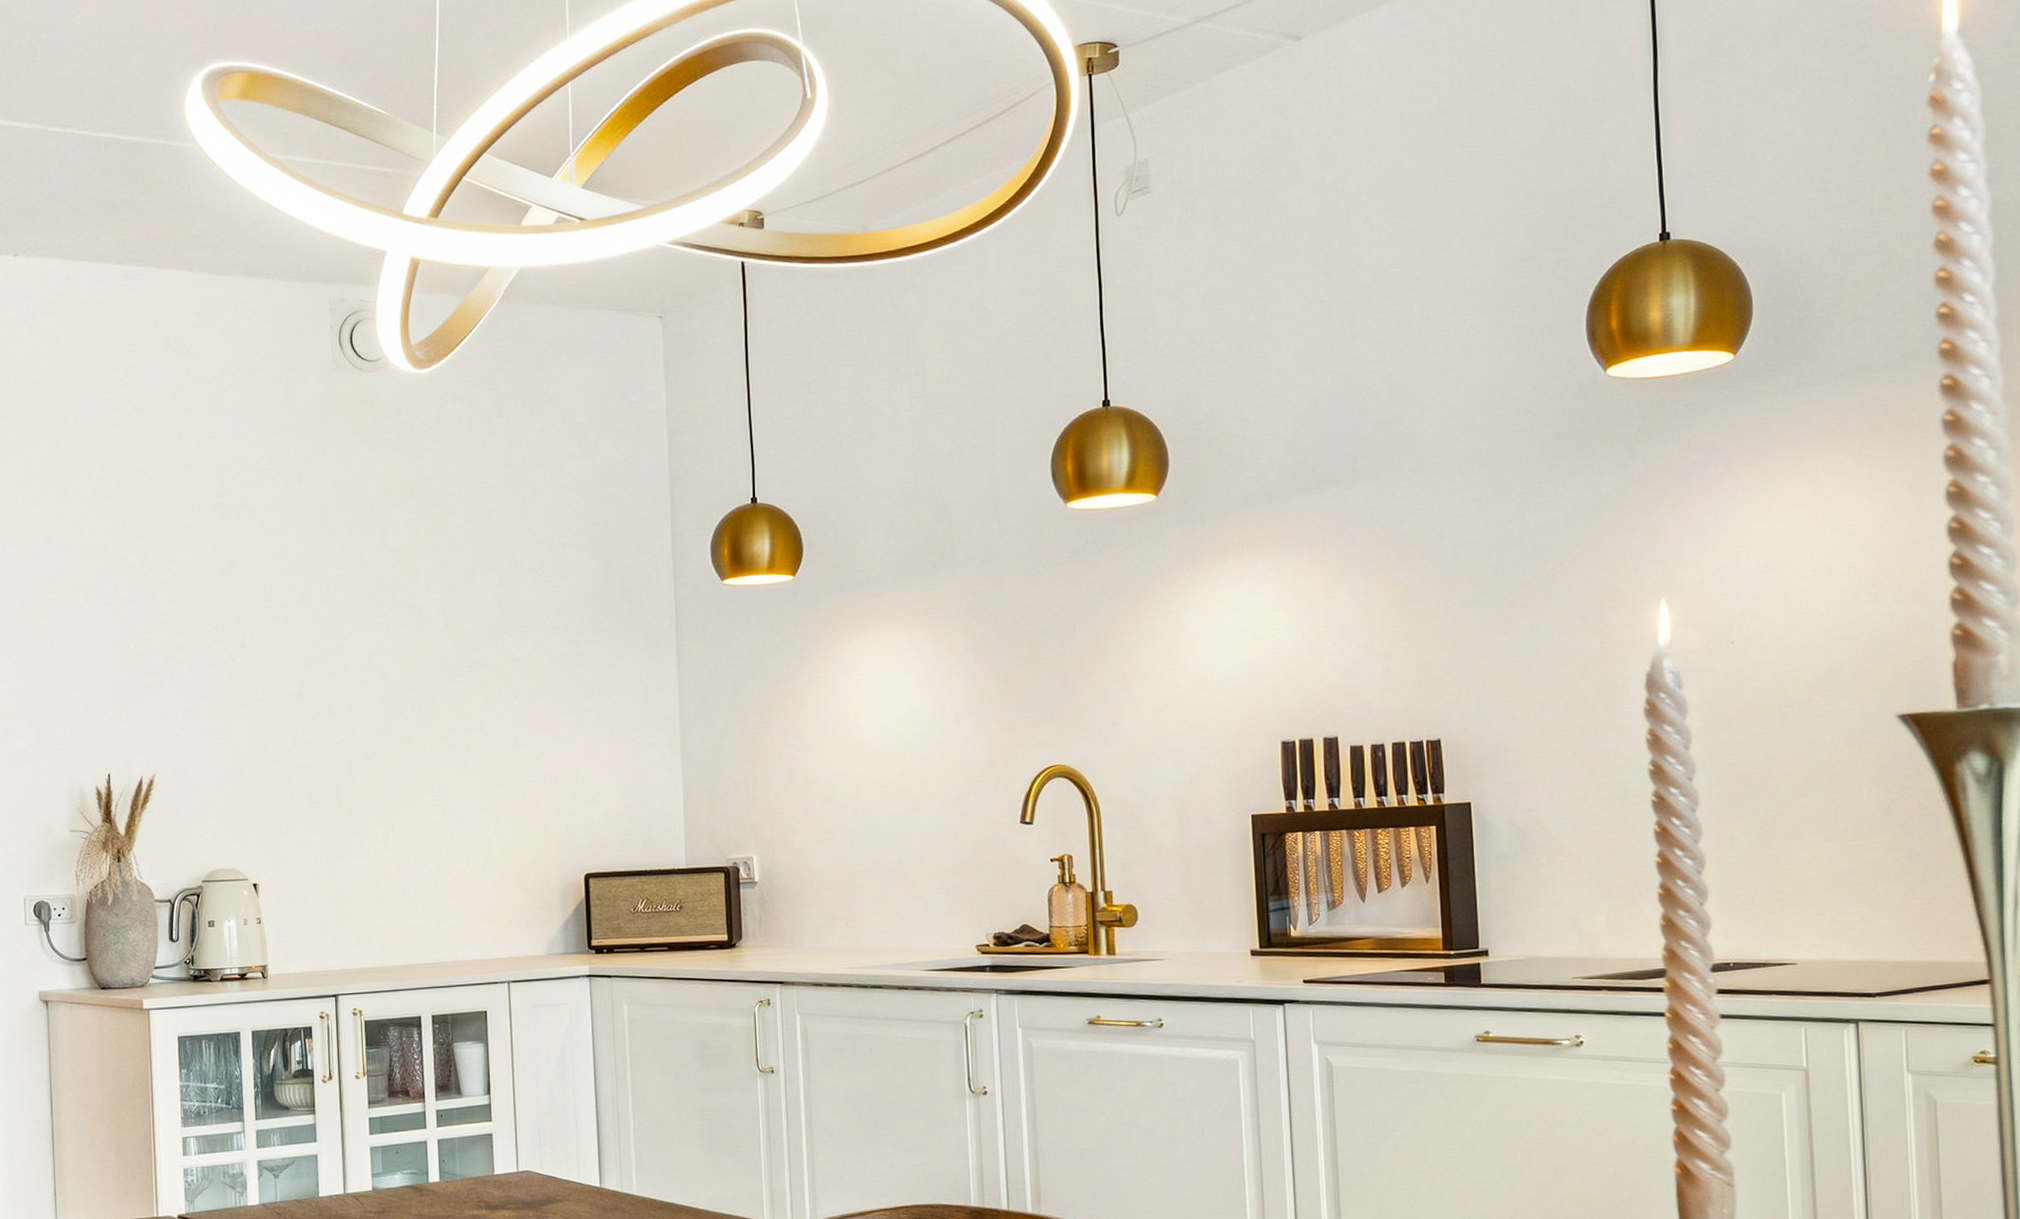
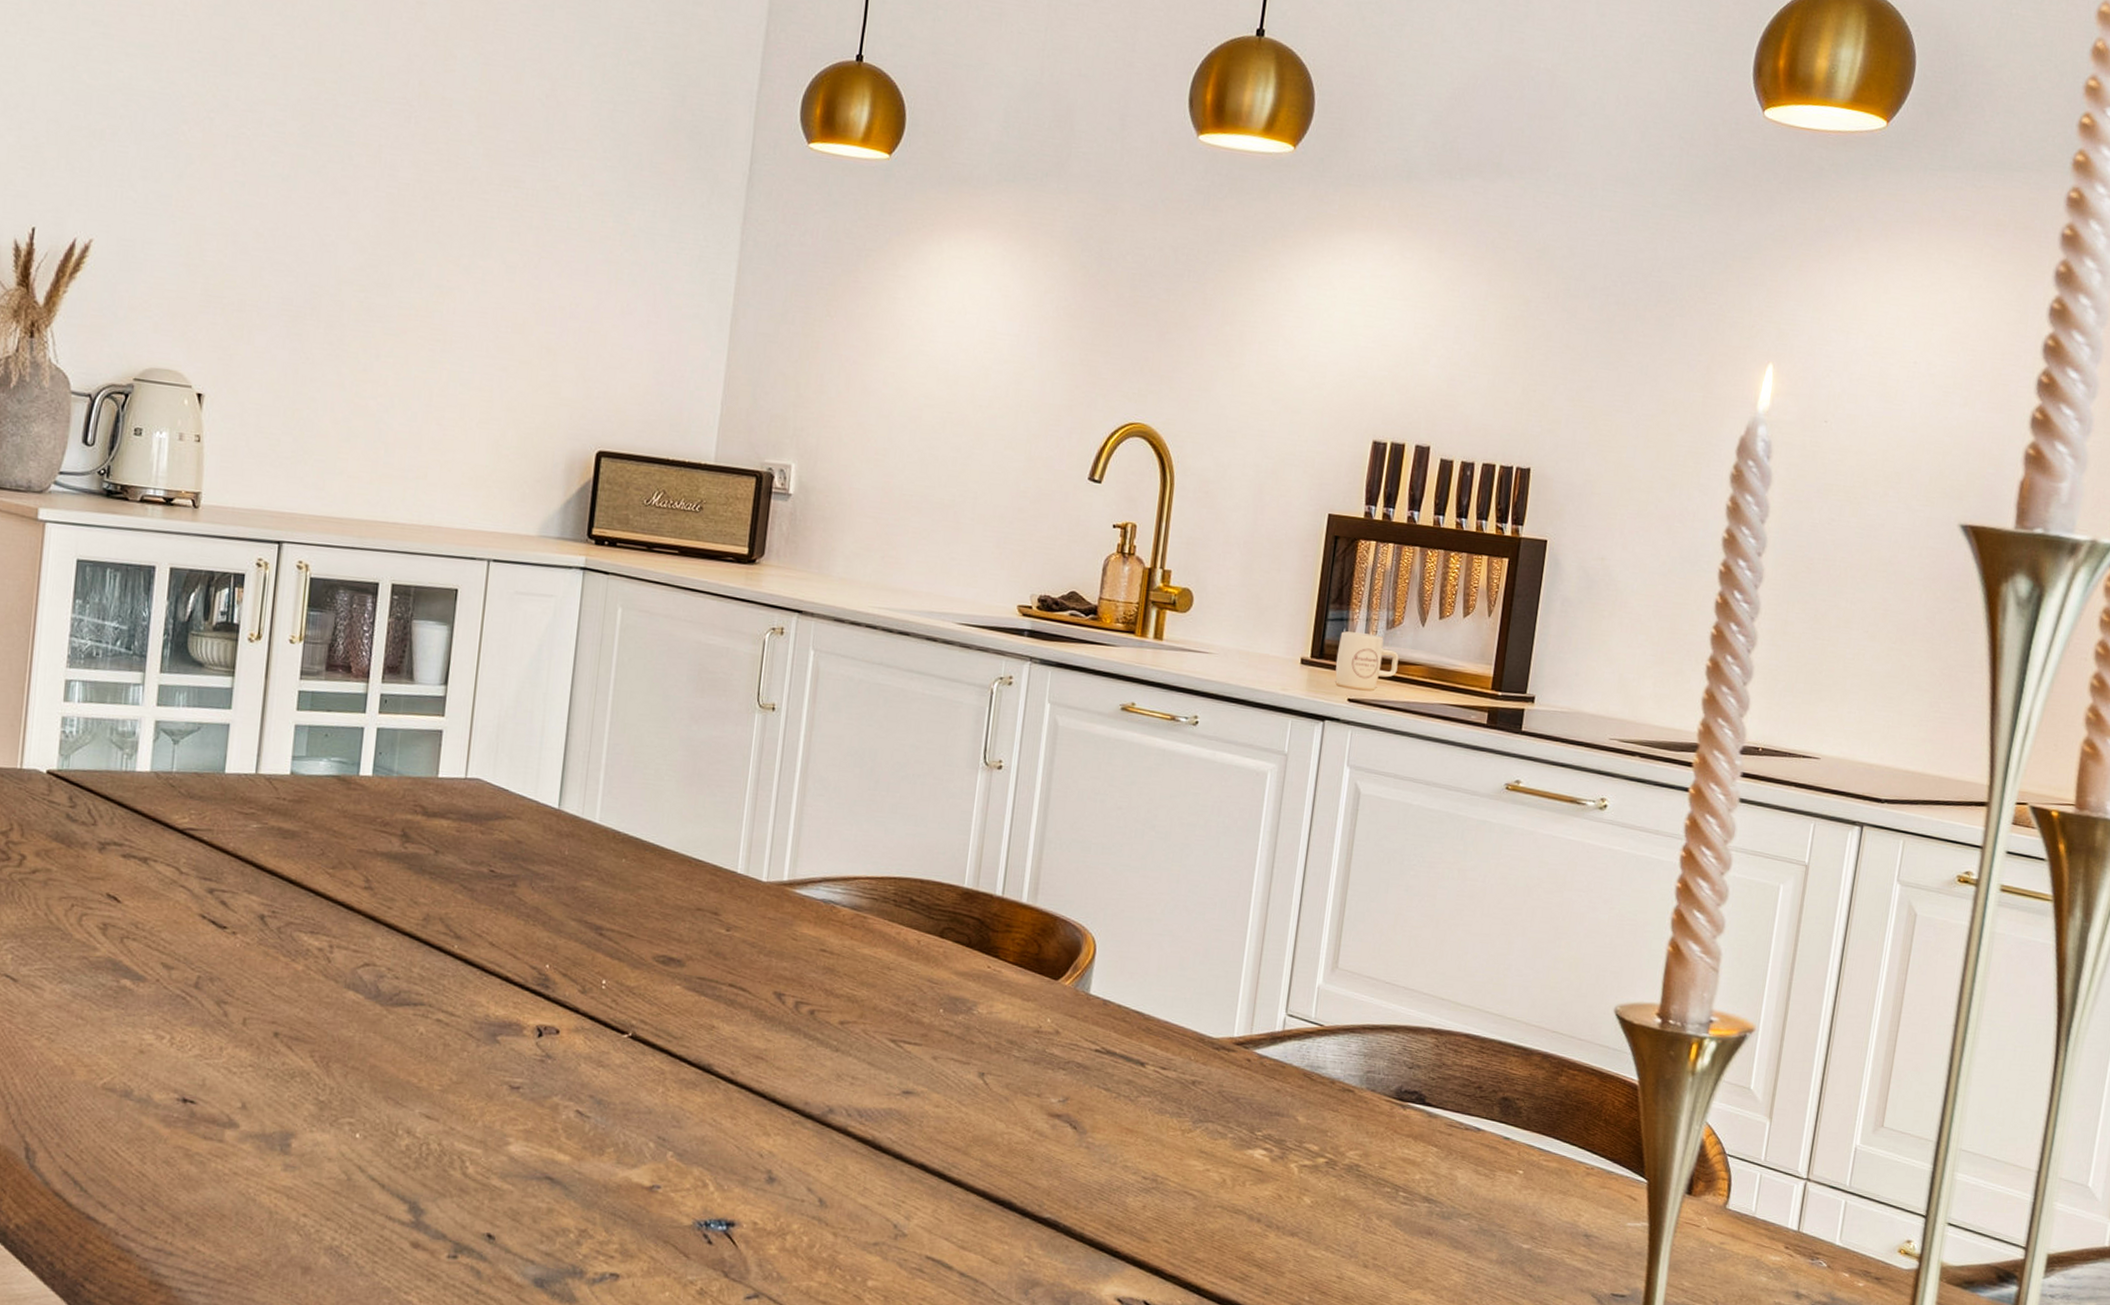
mug: none [1284,917,1346,972] -> present [1335,631,1399,692]

